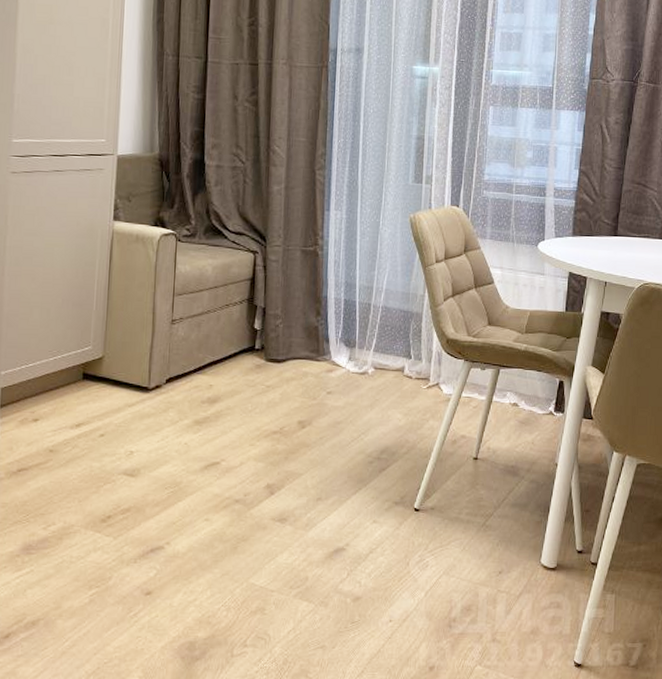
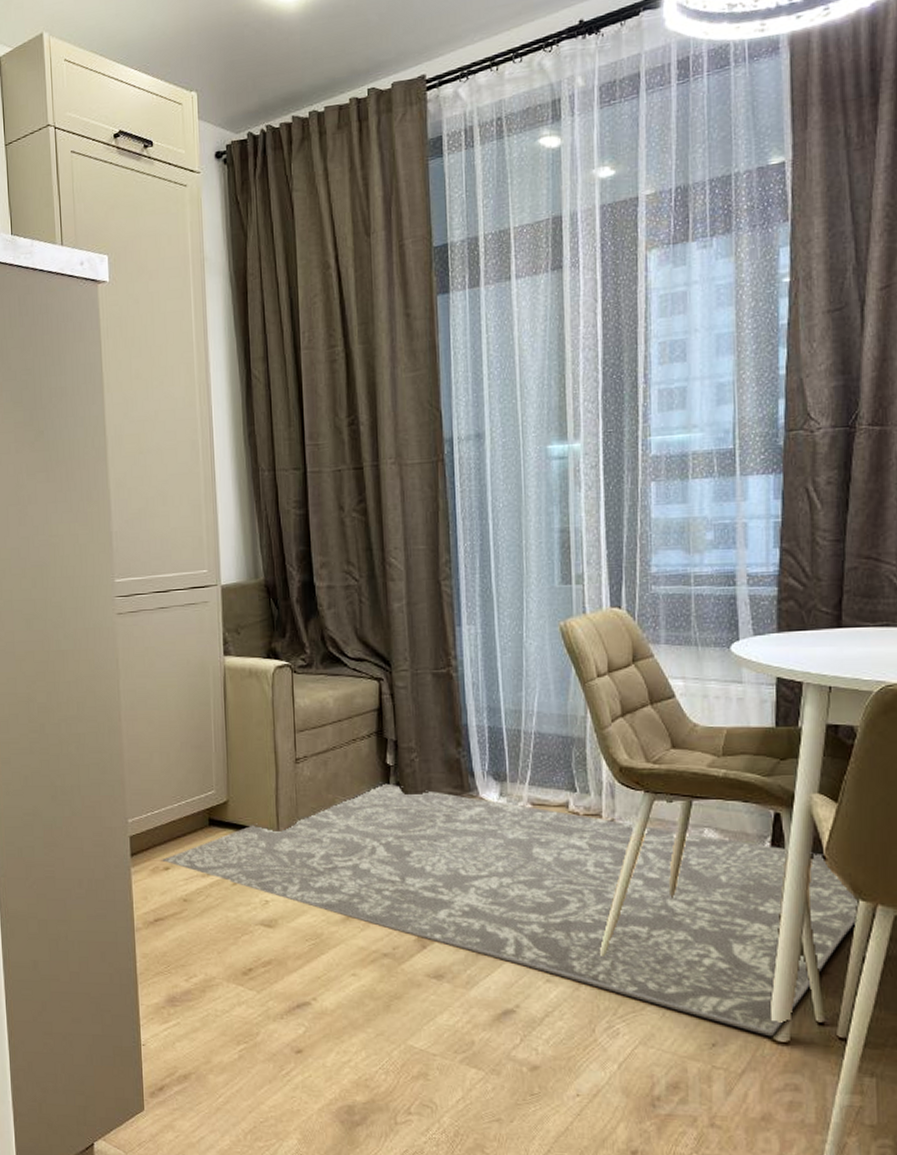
rug: none [30,344,613,564] -> present [161,782,860,1037]

